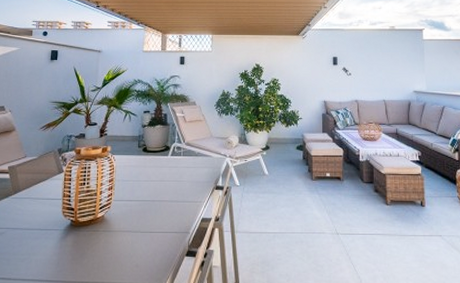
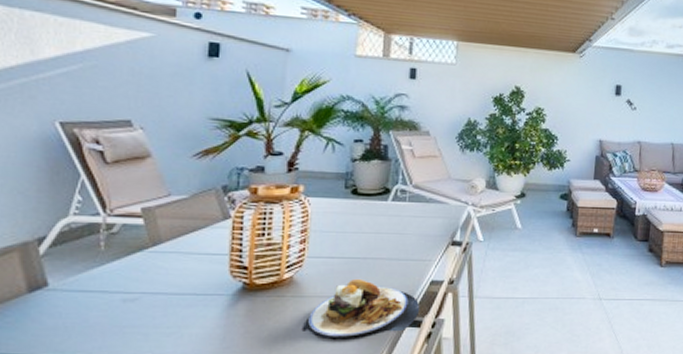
plate: none [110,217,195,267] -> present [301,278,420,341]

